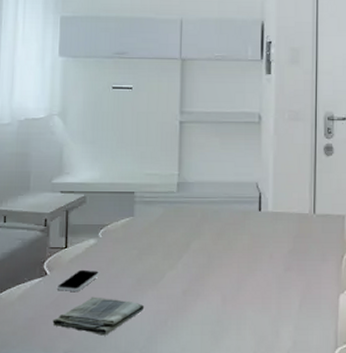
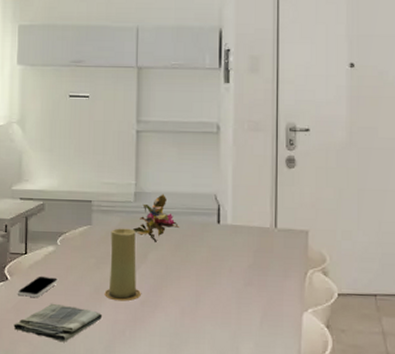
candle: none [146,218,183,291] -> present [104,228,141,301]
flower: none [175,183,222,231] -> present [132,194,180,242]

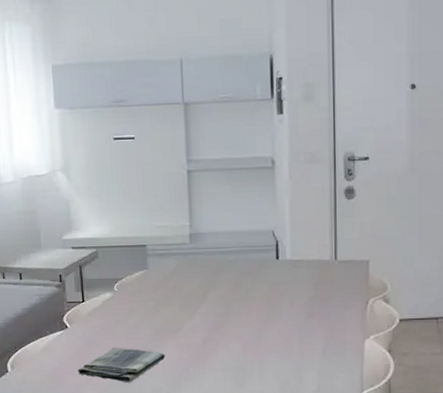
smartphone: present [17,276,59,297] -> none [78,322,119,343]
candle: present [104,228,141,301] -> none [166,270,202,341]
flower: present [132,194,180,242] -> none [189,233,238,282]

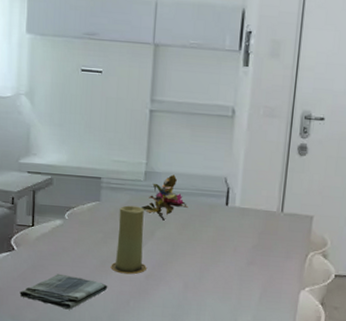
candle: none [166,270,202,341] -> present [111,205,147,275]
flower: none [189,233,238,282] -> present [141,174,188,221]

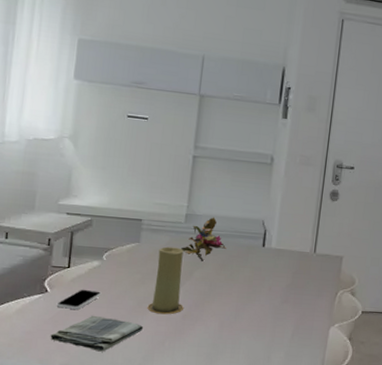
smartphone: none [23,247,66,268] -> present [56,289,102,309]

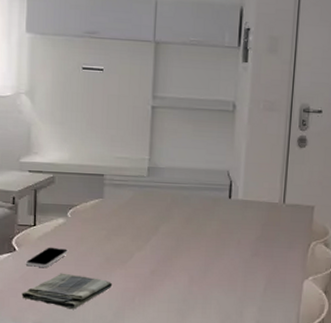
candle: present [147,246,184,315] -> none [115,201,151,271]
flower: present [180,217,227,261] -> none [144,169,192,215]

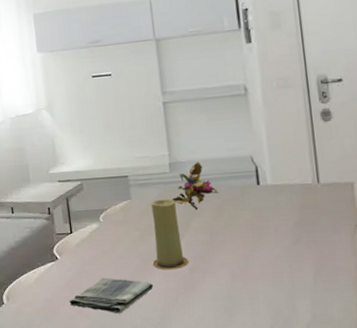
smartphone: present [25,247,69,267] -> none [68,252,107,274]
candle: none [115,201,151,271] -> present [150,199,189,270]
flower: none [144,169,192,215] -> present [171,161,219,210]

